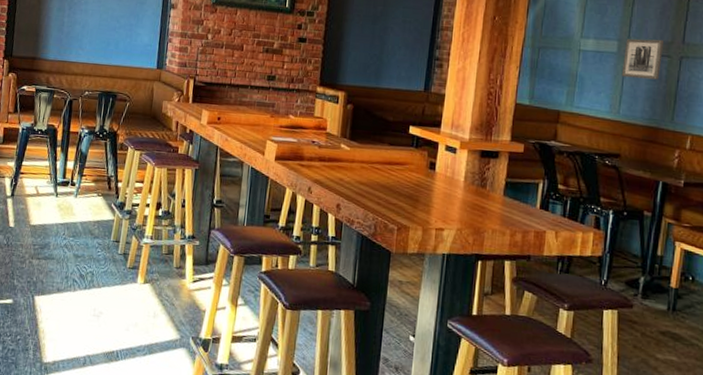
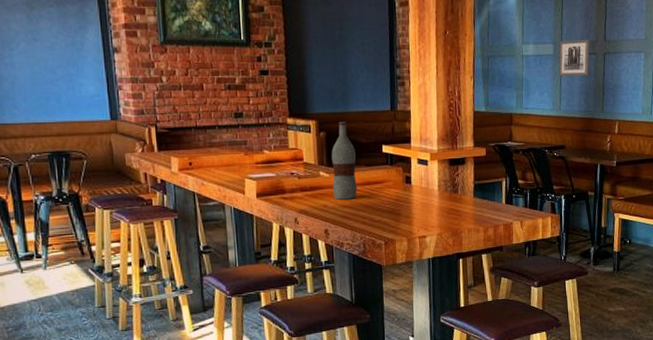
bottle: none [351,97,381,177] -> present [331,122,358,200]

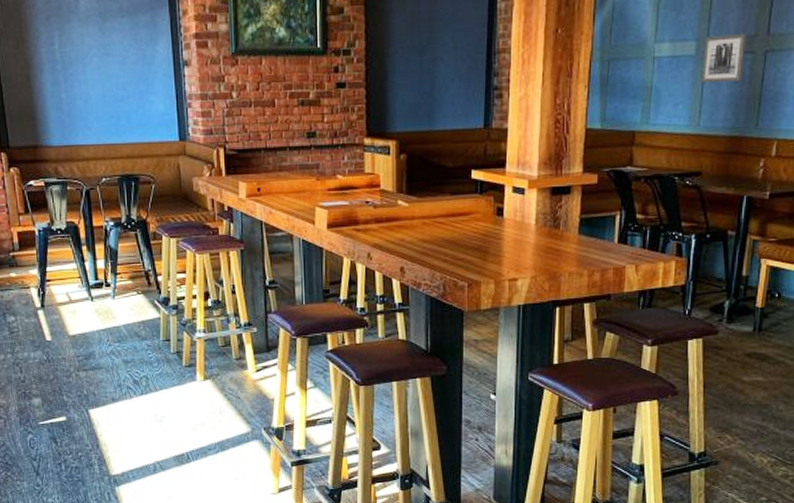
bottle: present [331,122,358,200] -> none [411,142,440,233]

